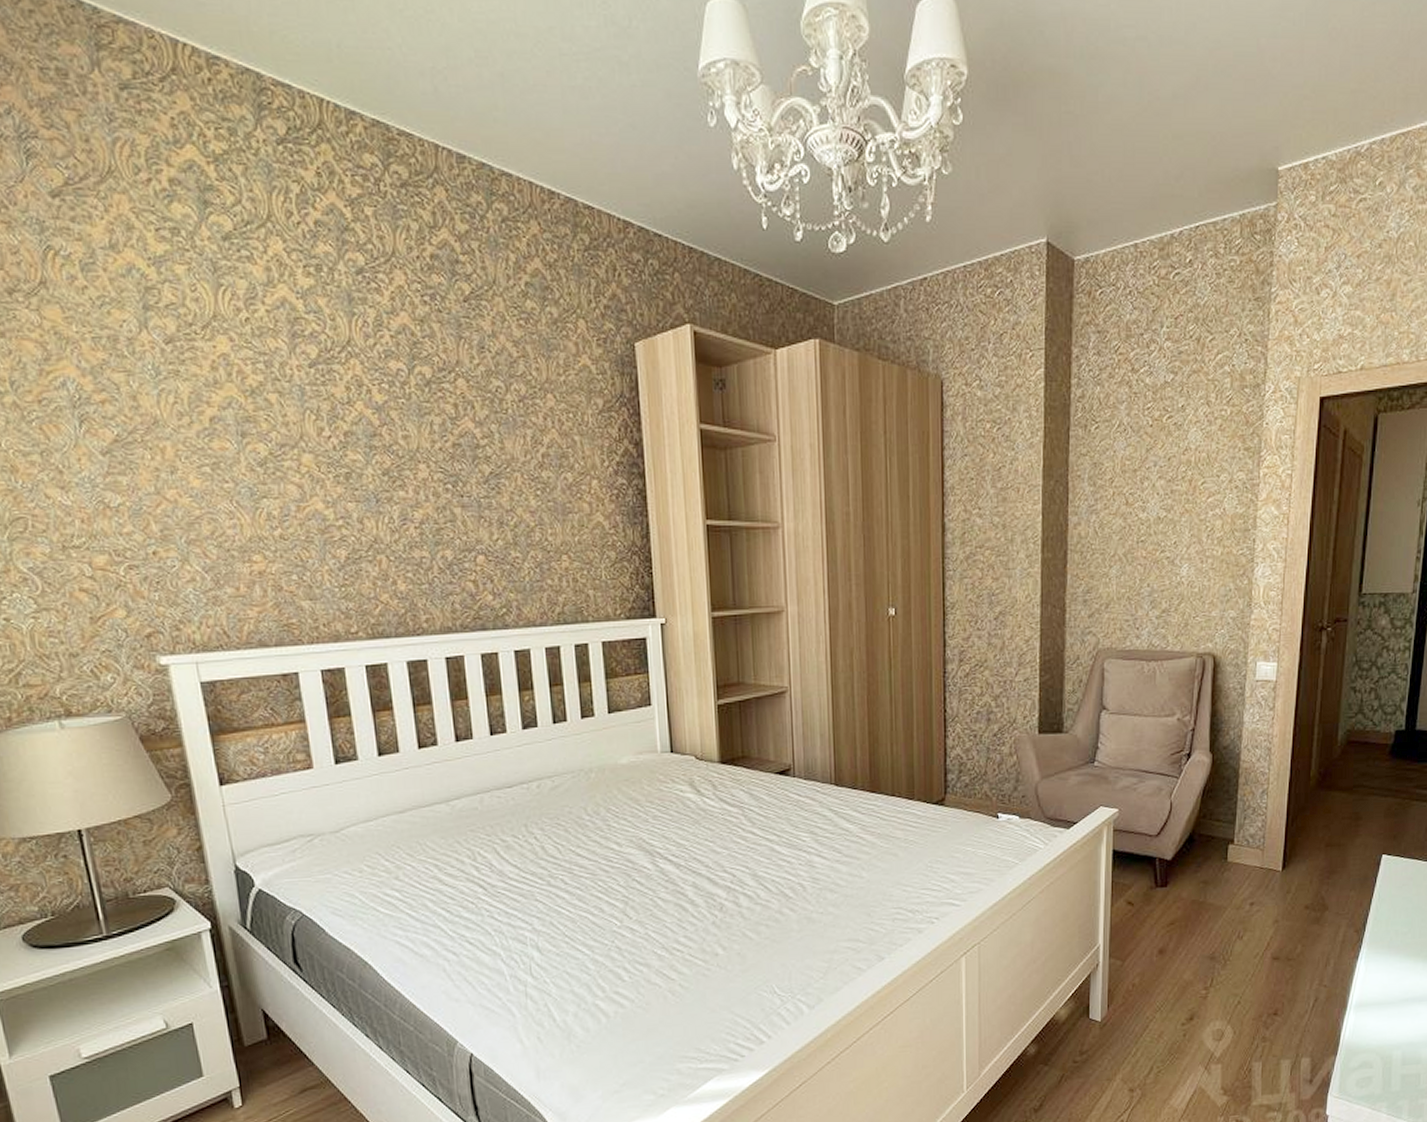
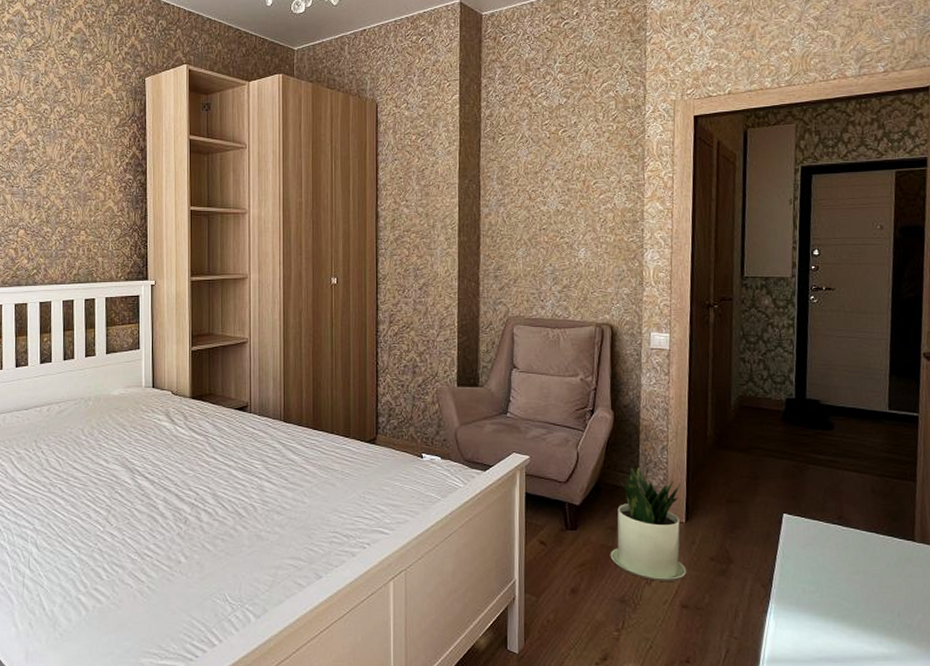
planter: none [1201,814,1280,935] -> present [610,467,687,581]

